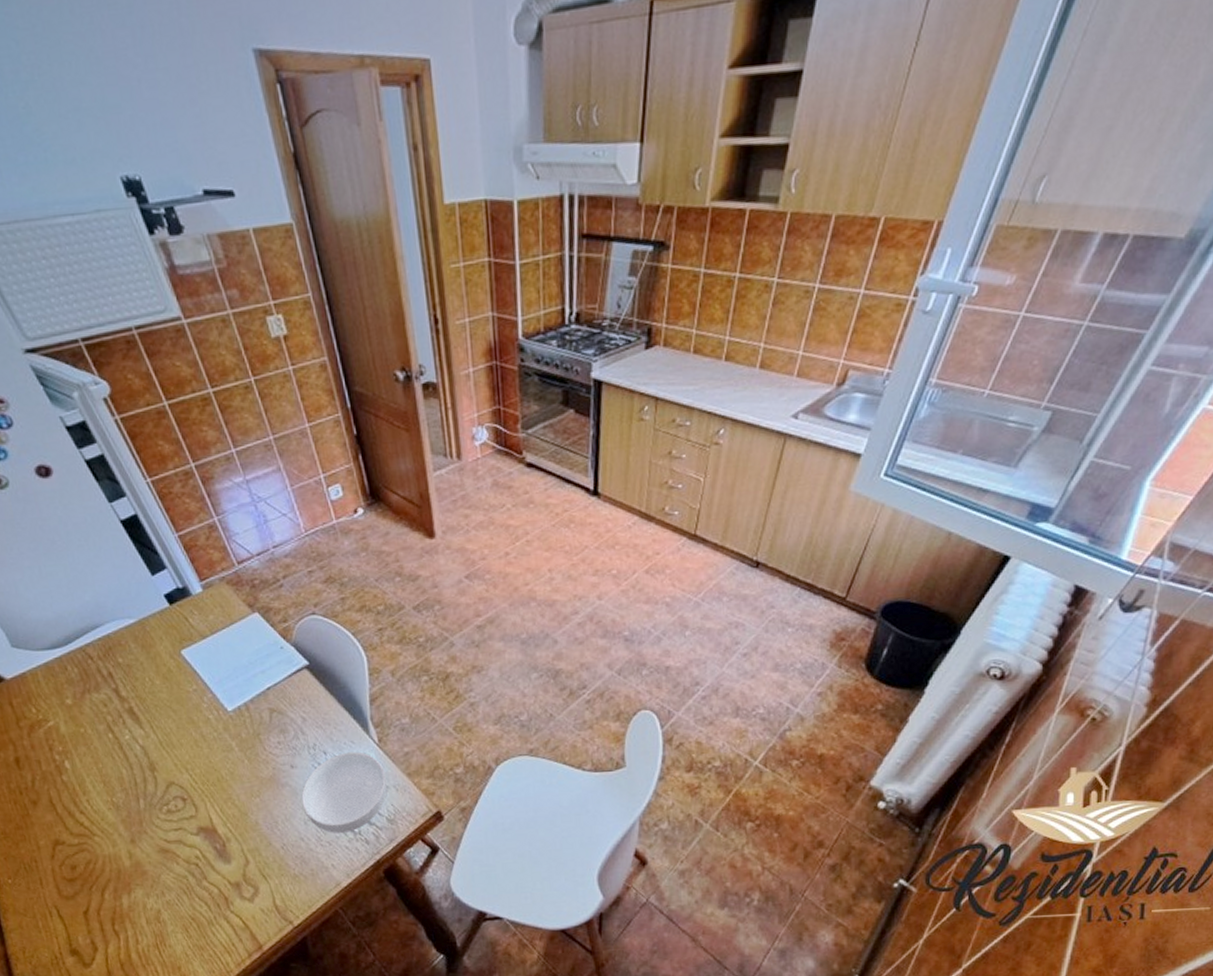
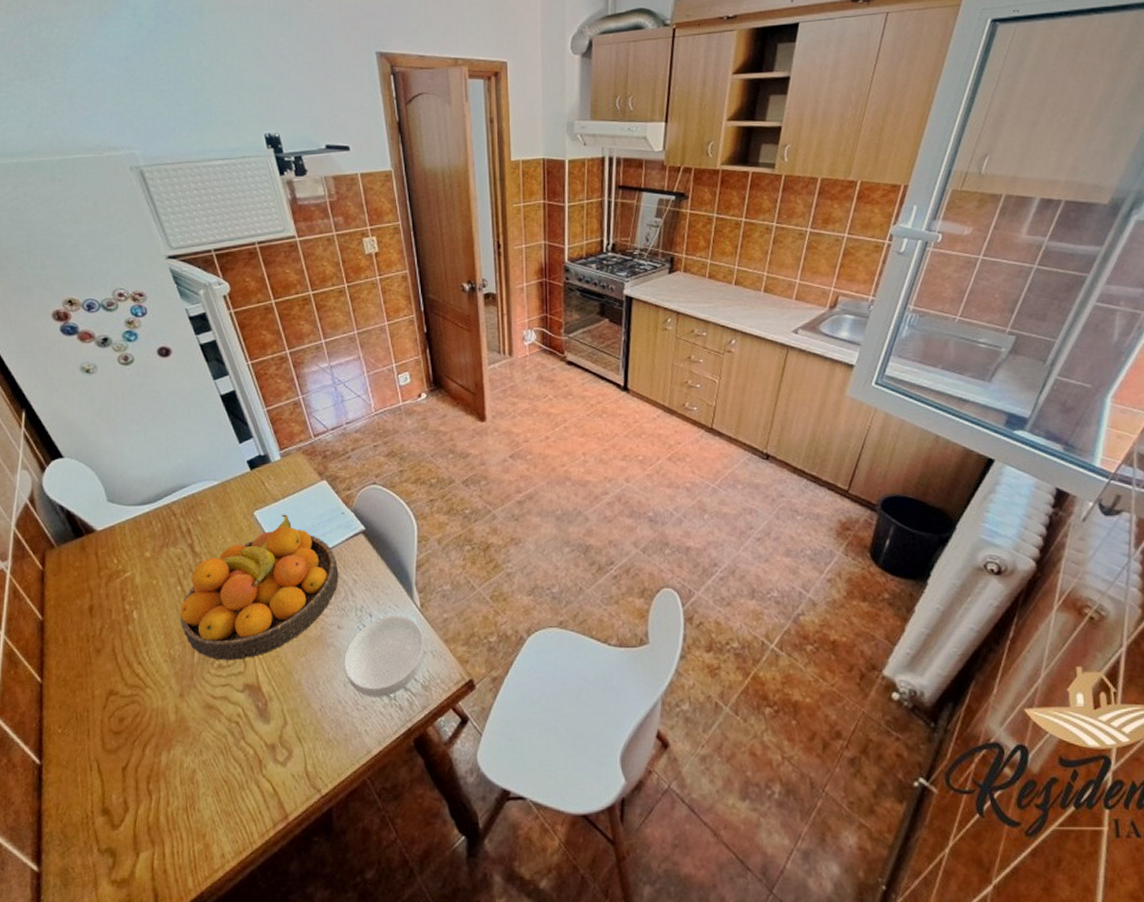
fruit bowl: none [115,651,286,806] -> present [180,514,339,661]

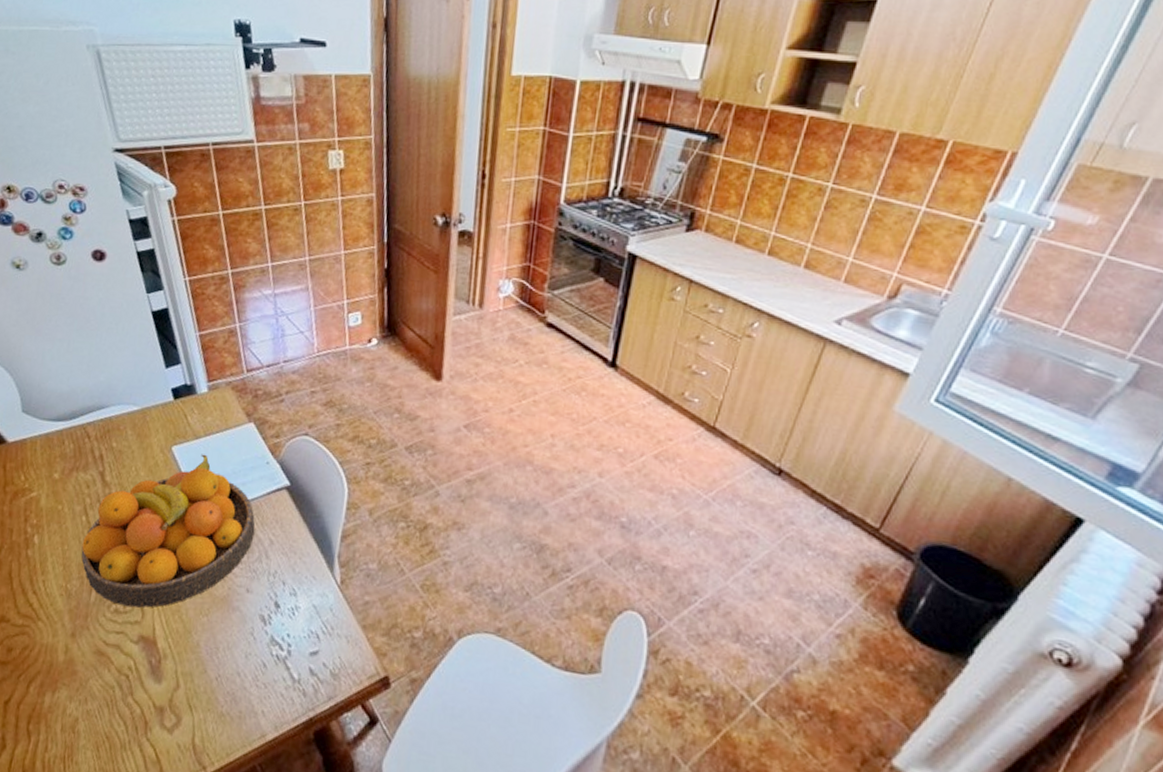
cereal bowl: present [344,615,426,697] -> none [247,587,341,678]

